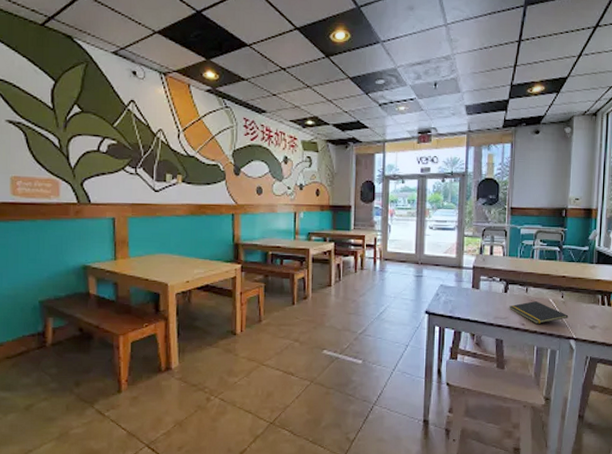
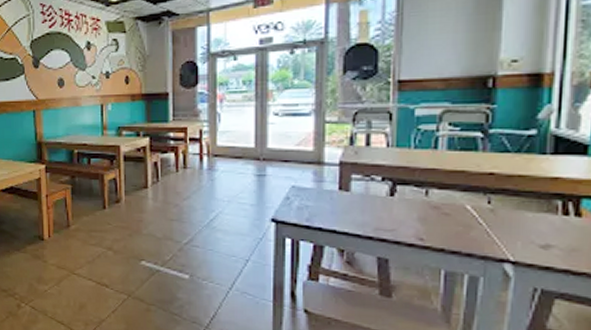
notepad: present [509,301,569,324] -> none [398,208,501,239]

